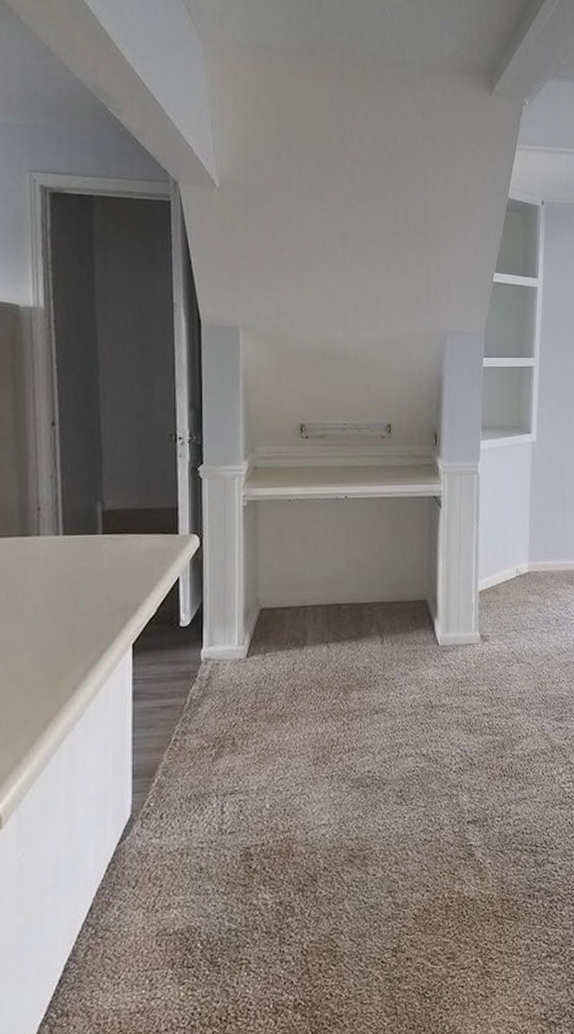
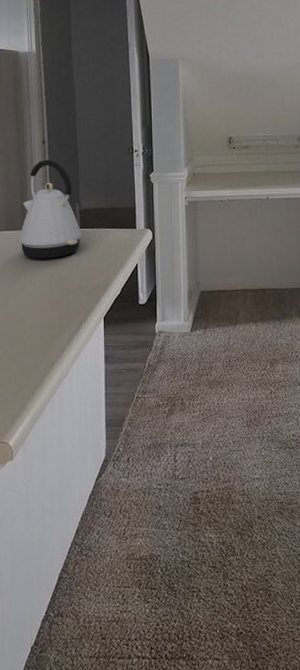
kettle: none [15,447,104,574] -> present [19,159,81,259]

